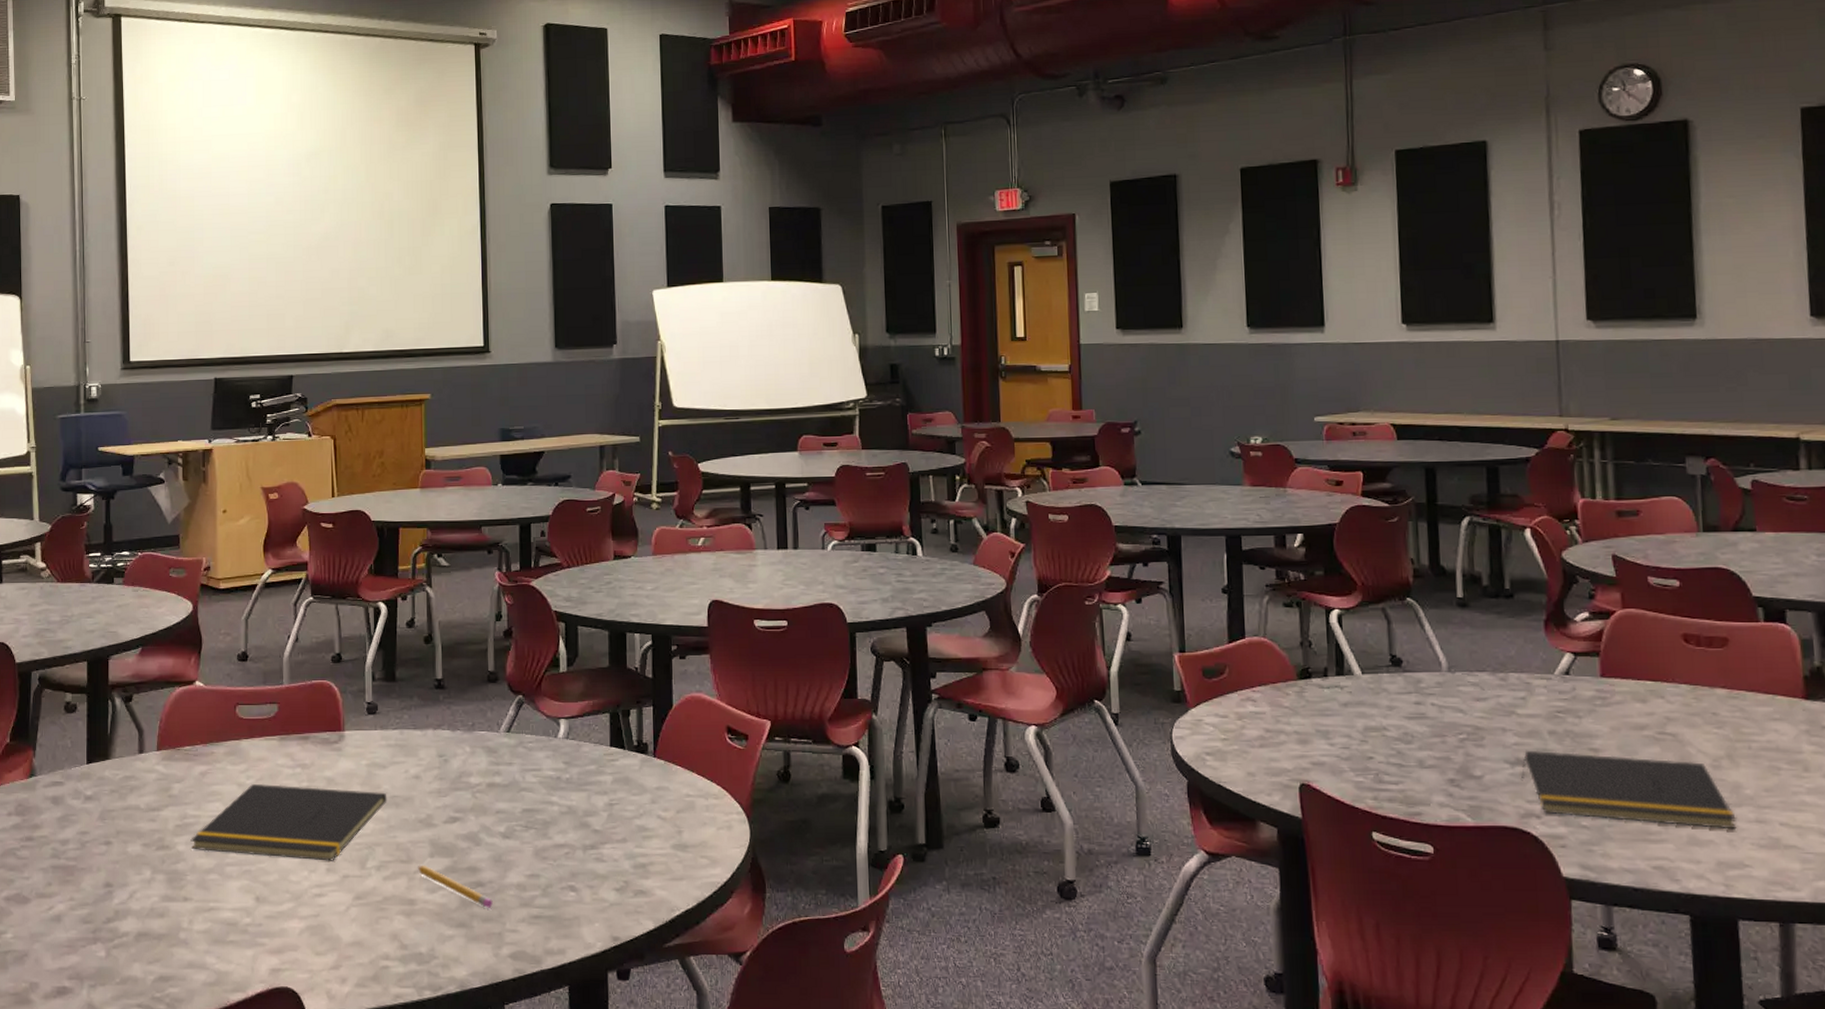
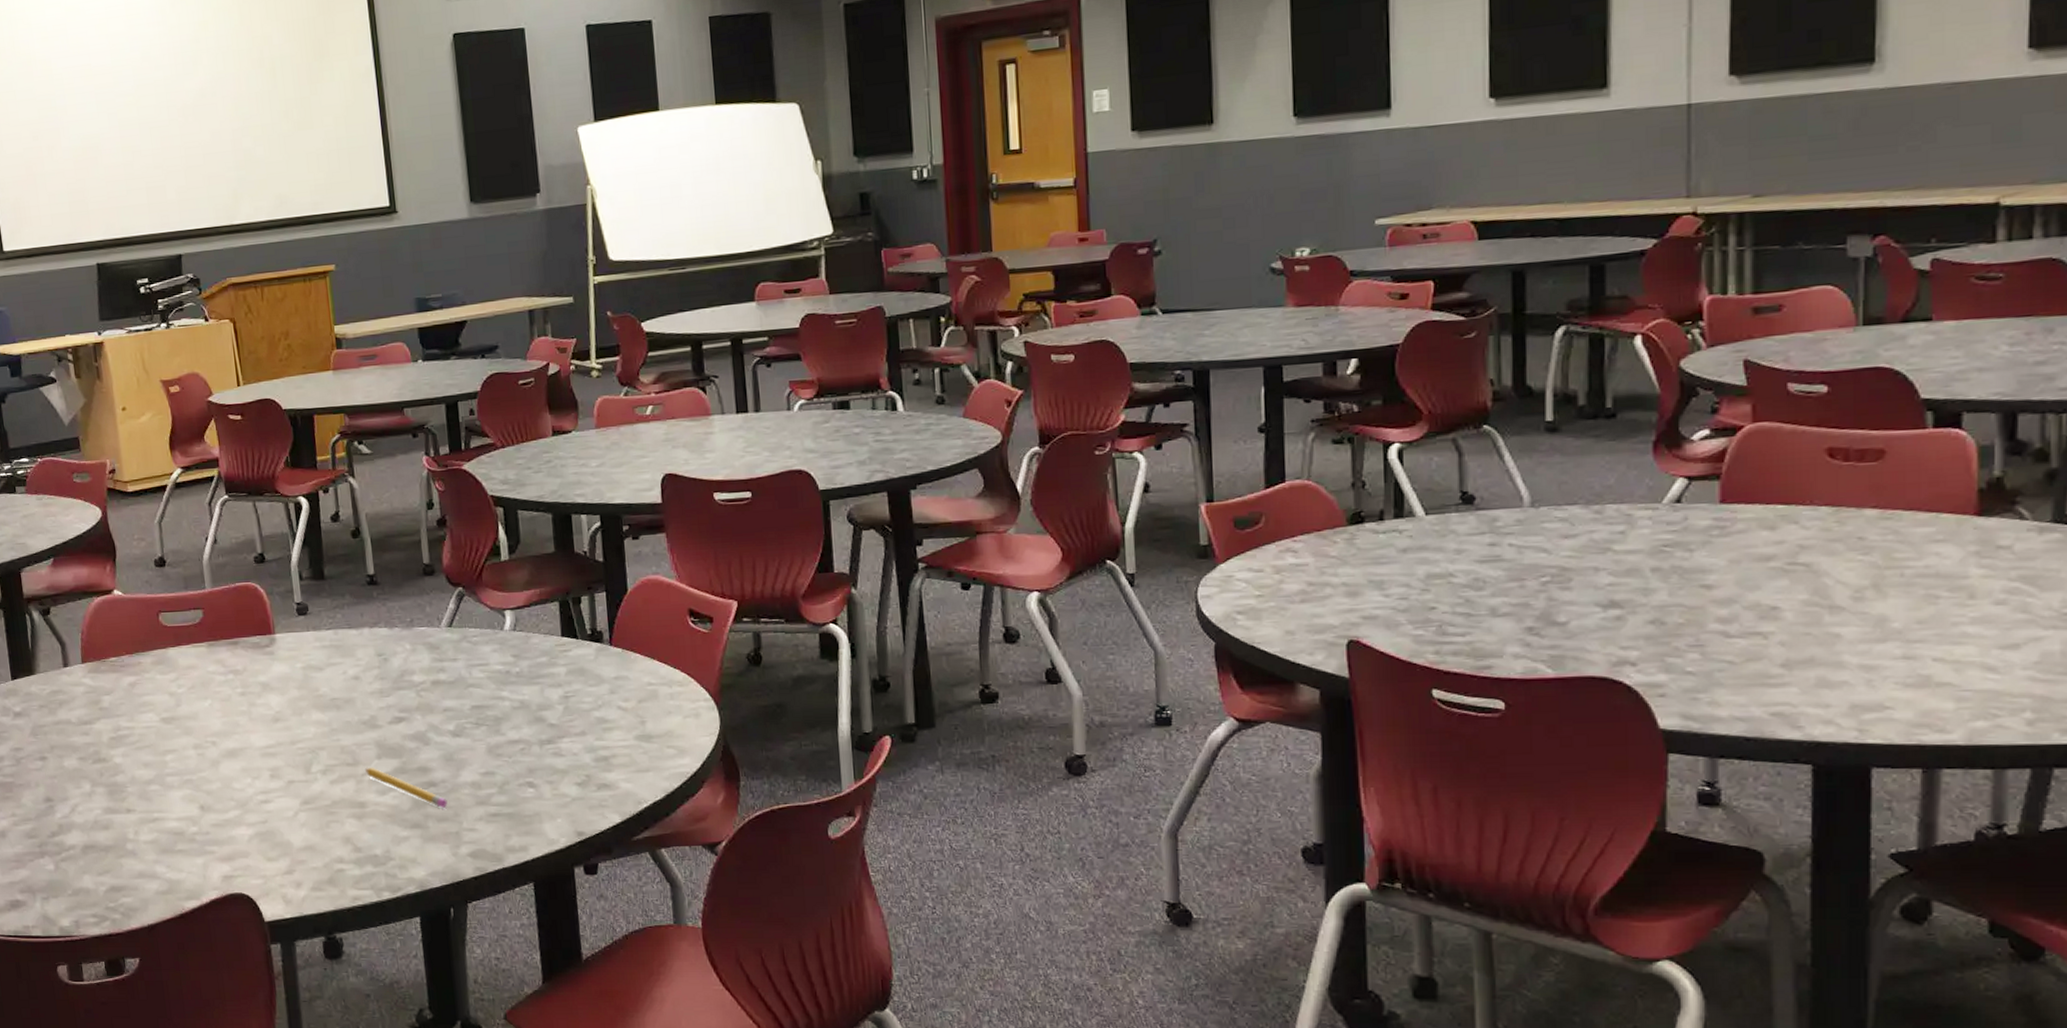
notepad: present [190,783,387,861] -> none [127,692,327,767]
notepad: present [1520,750,1737,830] -> none [1614,590,1878,668]

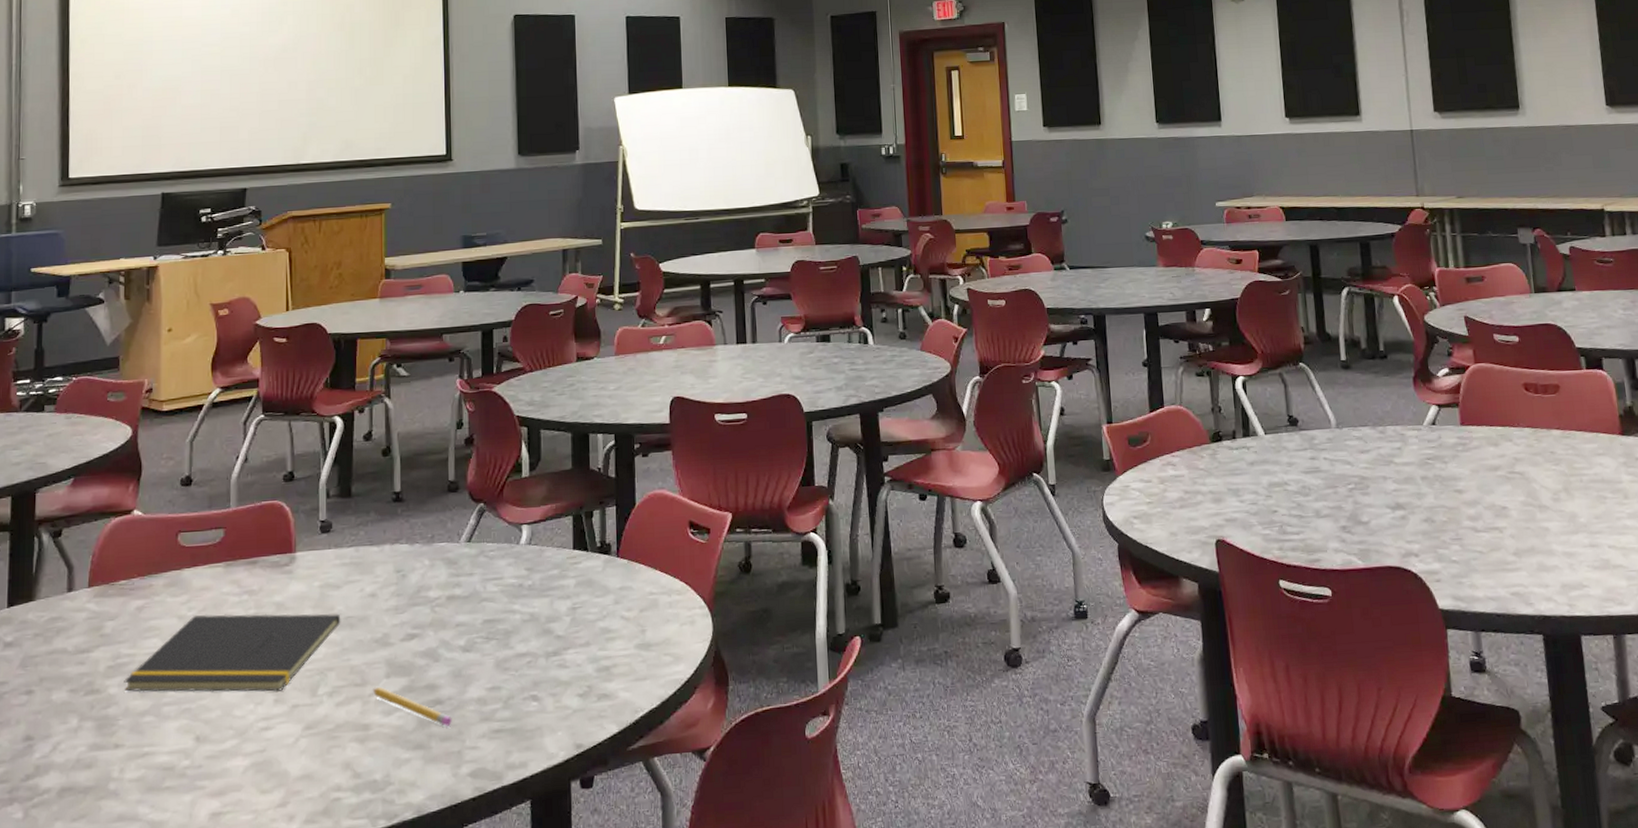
notepad: none [127,692,327,767] -> present [124,613,341,692]

